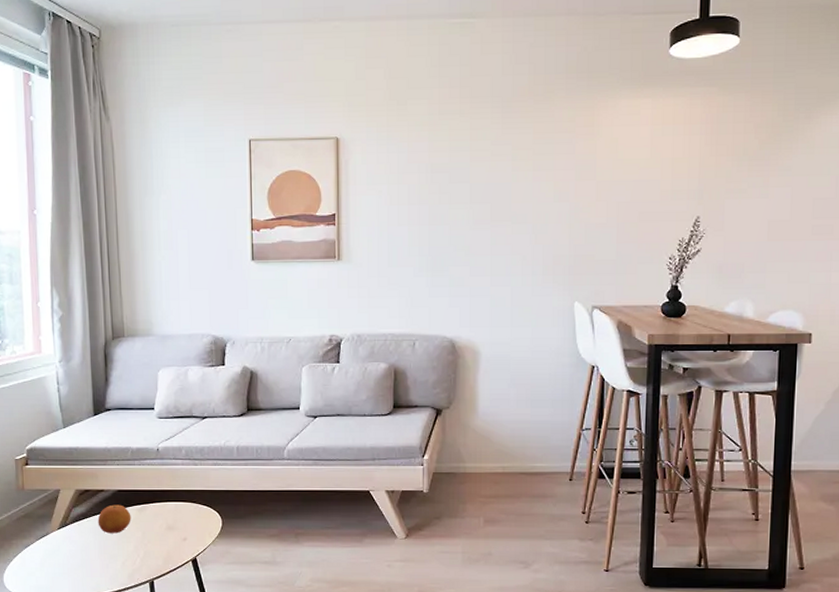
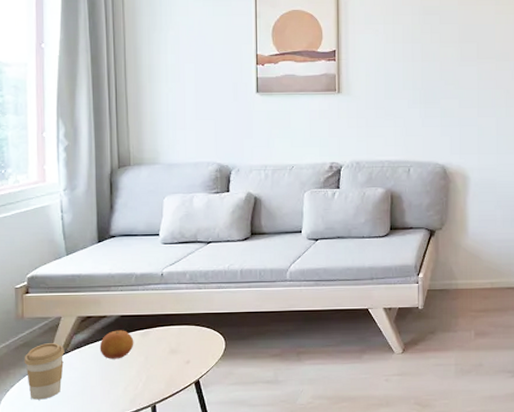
coffee cup: none [25,514,64,571] -> present [24,342,65,400]

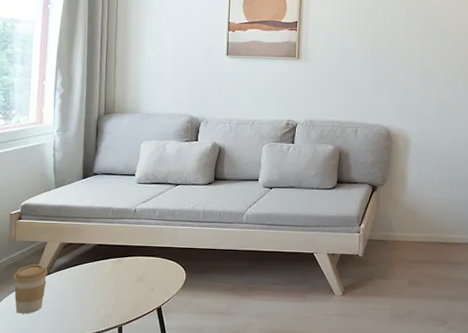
fruit: present [99,330,134,359] -> none [77,257,107,283]

